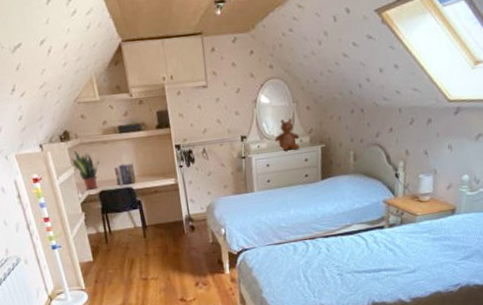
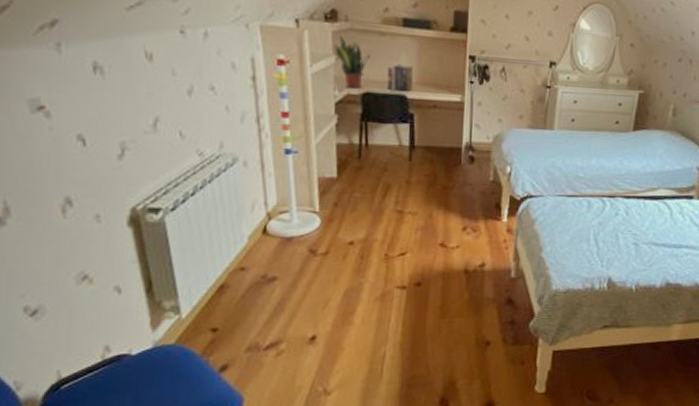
teddy bear: present [275,118,300,151] -> none [589,51,617,90]

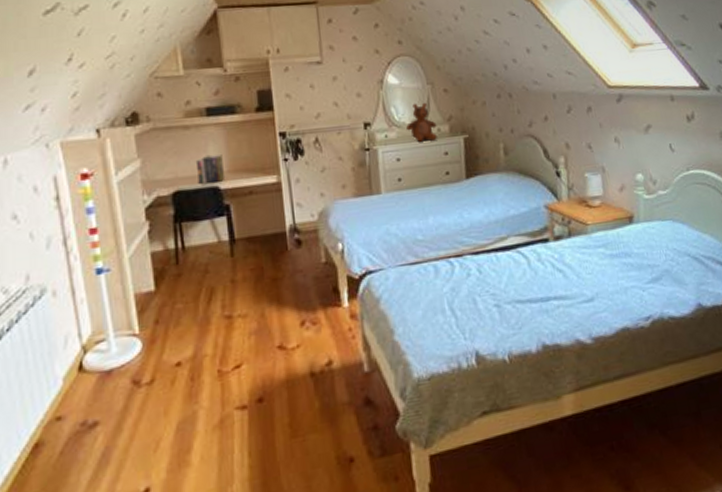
potted plant: present [334,34,372,89] -> none [139,136,178,190]
teddy bear: none [589,51,617,90] -> present [406,102,437,142]

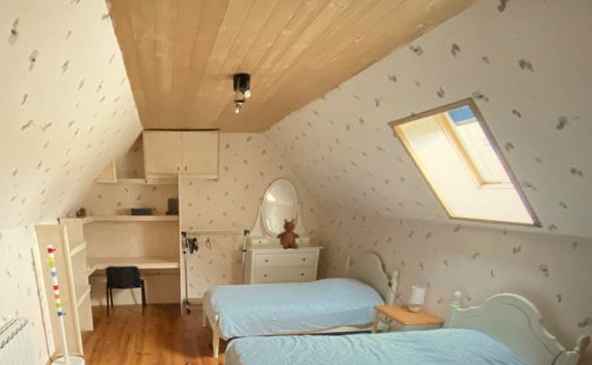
books: present [195,153,226,184] -> none [122,243,142,263]

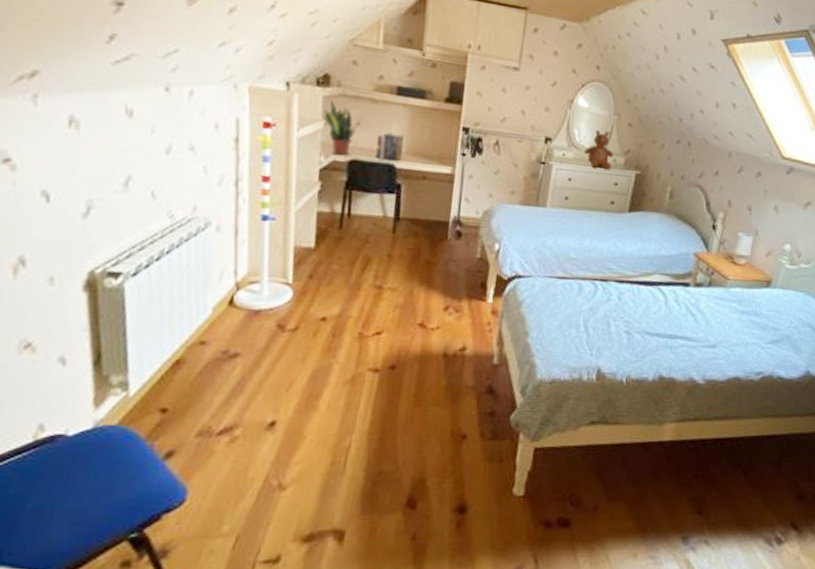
potted plant: none [85,226,111,265] -> present [323,100,363,156]
books: none [122,243,142,263] -> present [375,132,404,161]

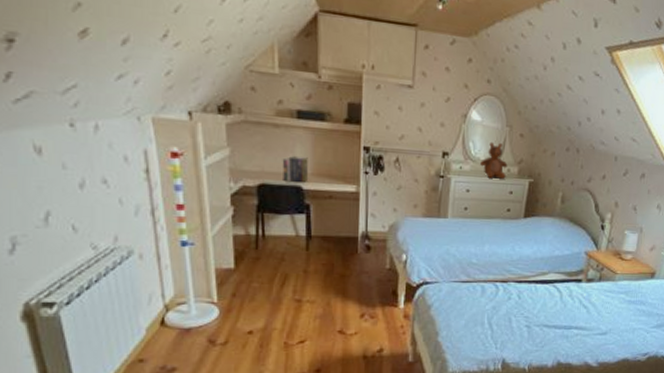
potted plant: present [323,100,363,156] -> none [229,127,267,180]

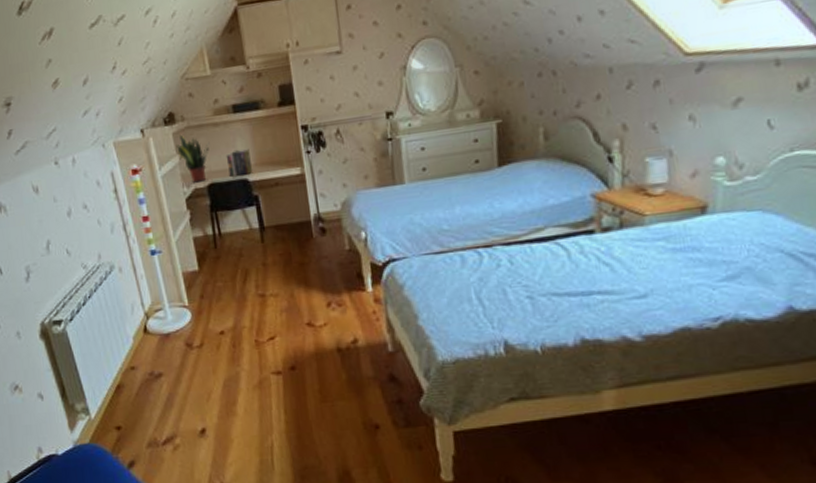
potted plant: none [229,127,267,180] -> present [176,134,210,183]
teddy bear: present [480,141,508,179] -> none [432,86,466,129]

